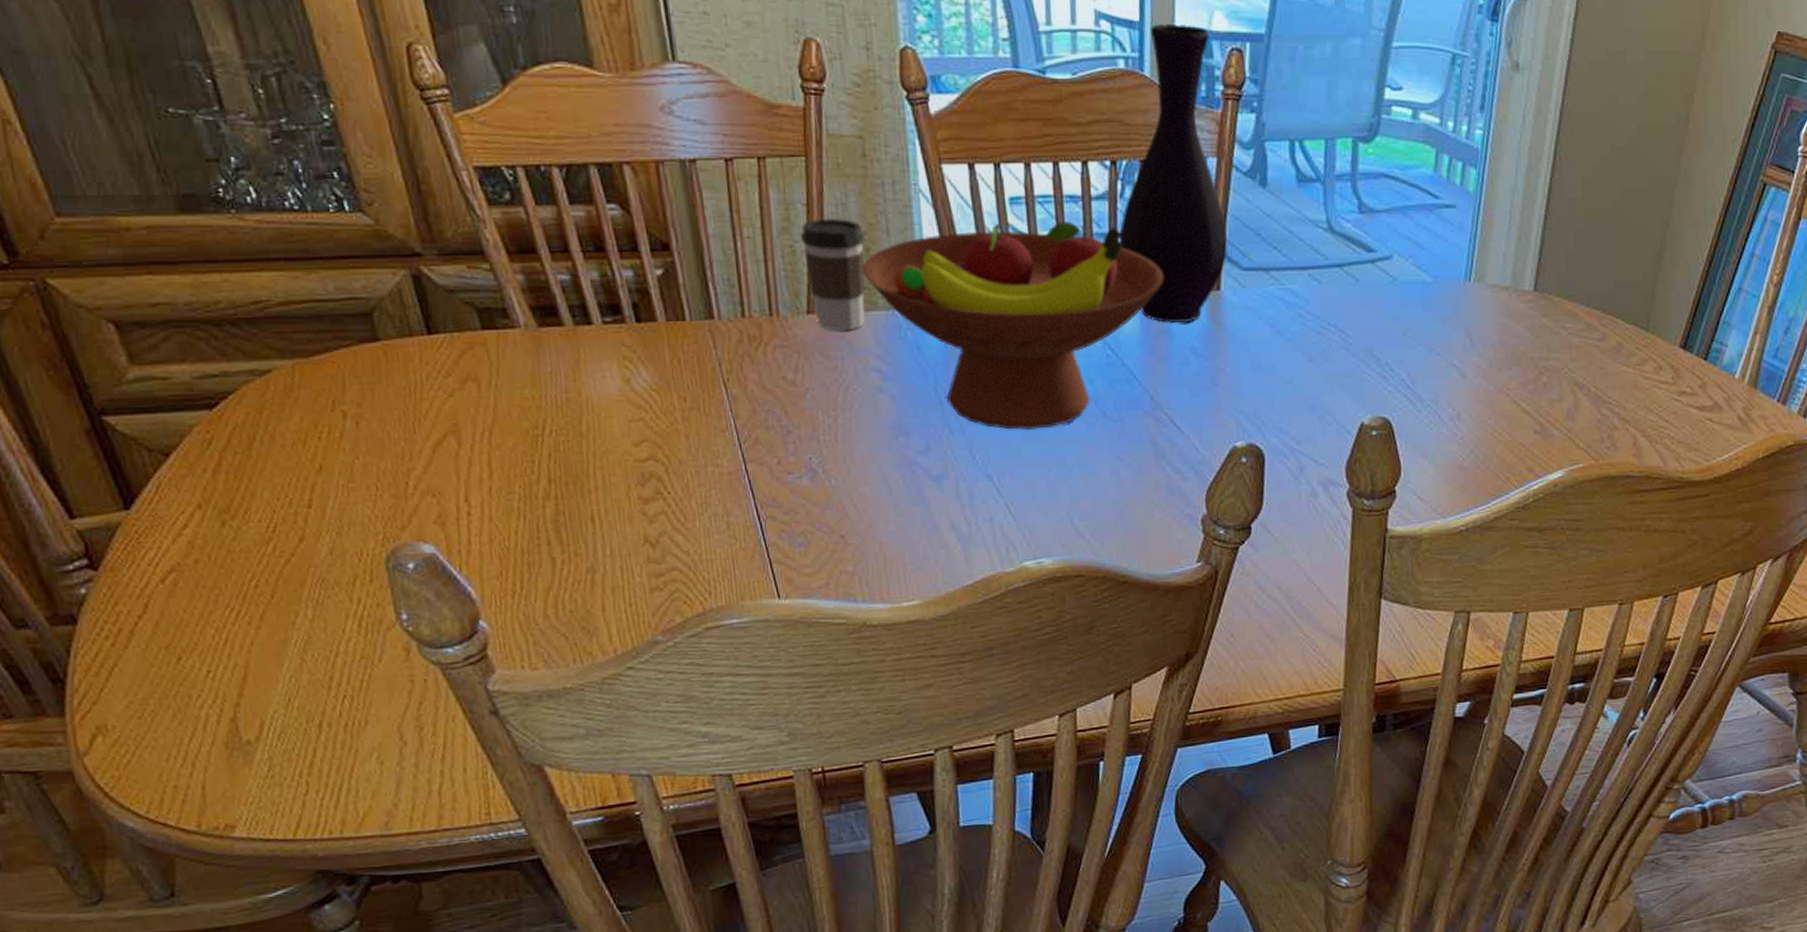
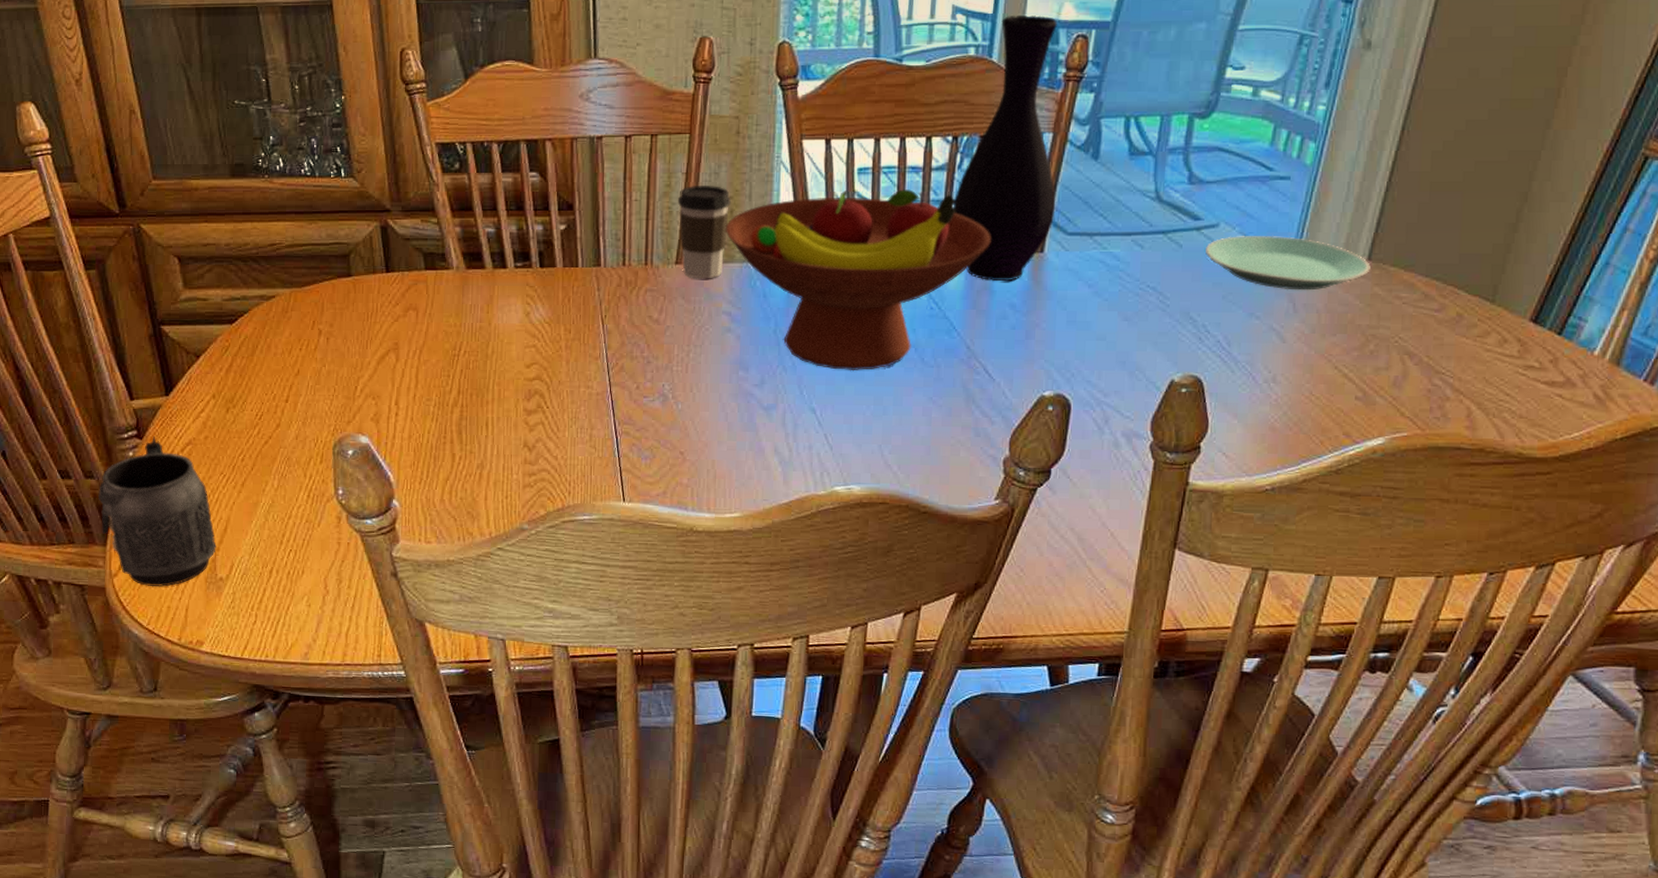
mug: none [40,565,235,763] -> present [98,436,216,587]
plate: none [1382,267,1537,324] -> present [1206,236,1371,291]

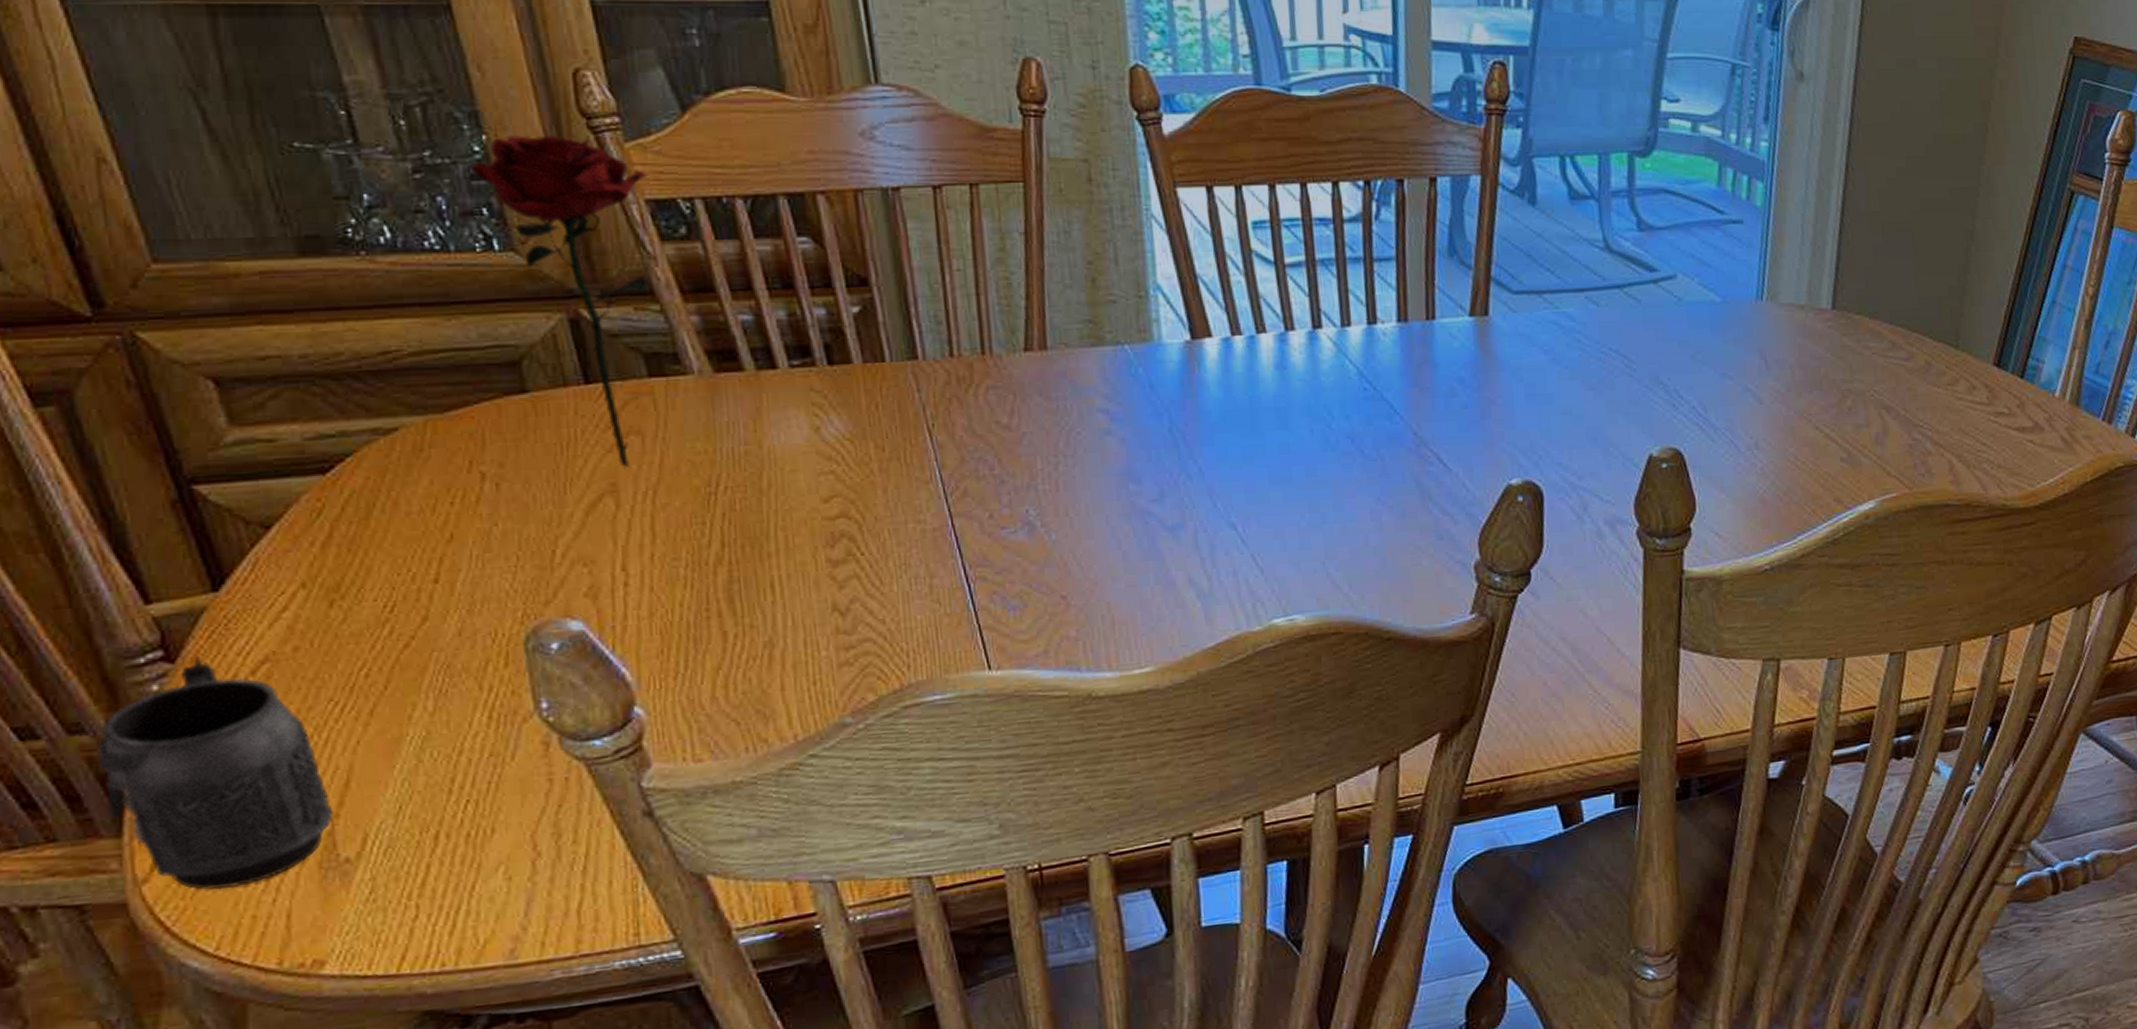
flower: none [333,96,439,332] -> present [470,135,648,467]
coffee cup: present [677,184,731,279] -> none [1017,247,1091,369]
fruit bowl: present [726,189,990,371] -> none [1088,246,1425,473]
vase: present [953,14,1057,281] -> none [1374,37,1496,352]
plate: present [1206,236,1371,291] -> none [1666,286,1836,346]

